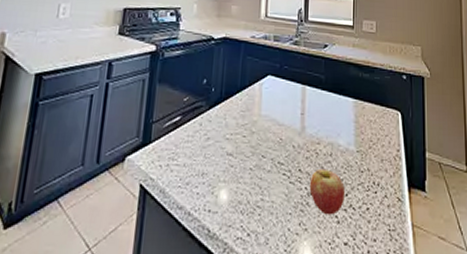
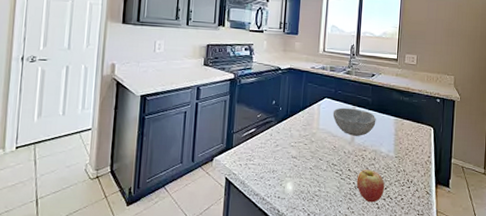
bowl: none [277,87,331,125] -> present [332,107,376,136]

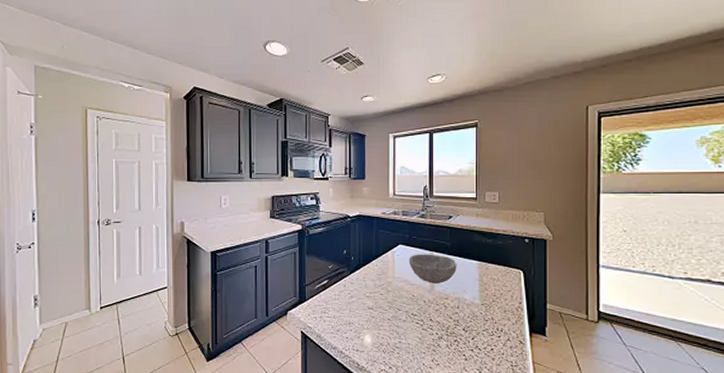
fruit: present [356,169,385,203] -> none [440,318,471,354]

